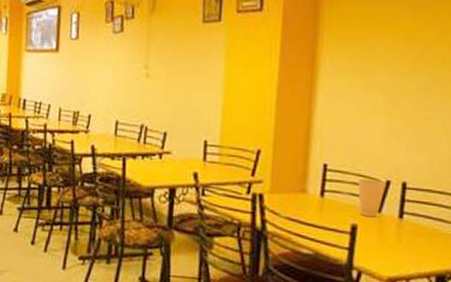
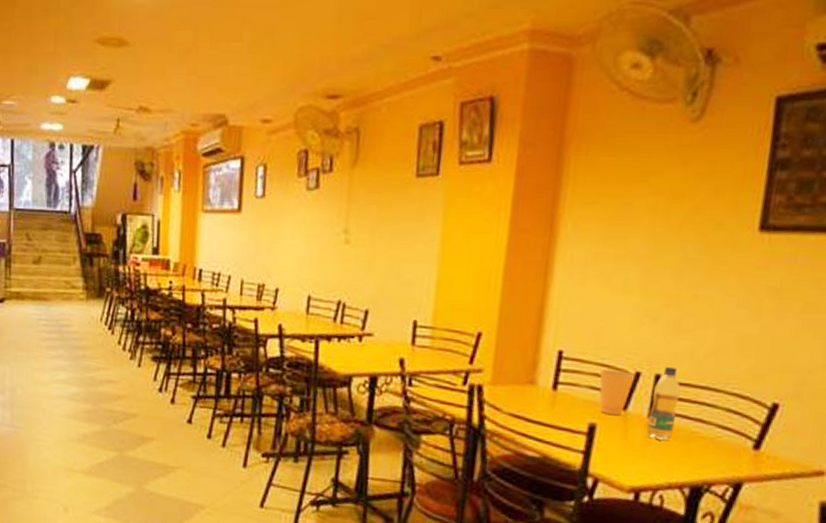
bottle: none [398,175,423,238] -> present [647,366,681,441]

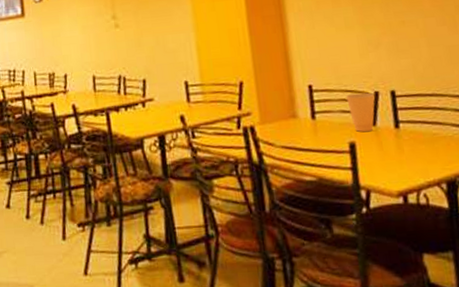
bottle: present [647,366,681,441] -> none [392,82,419,147]

